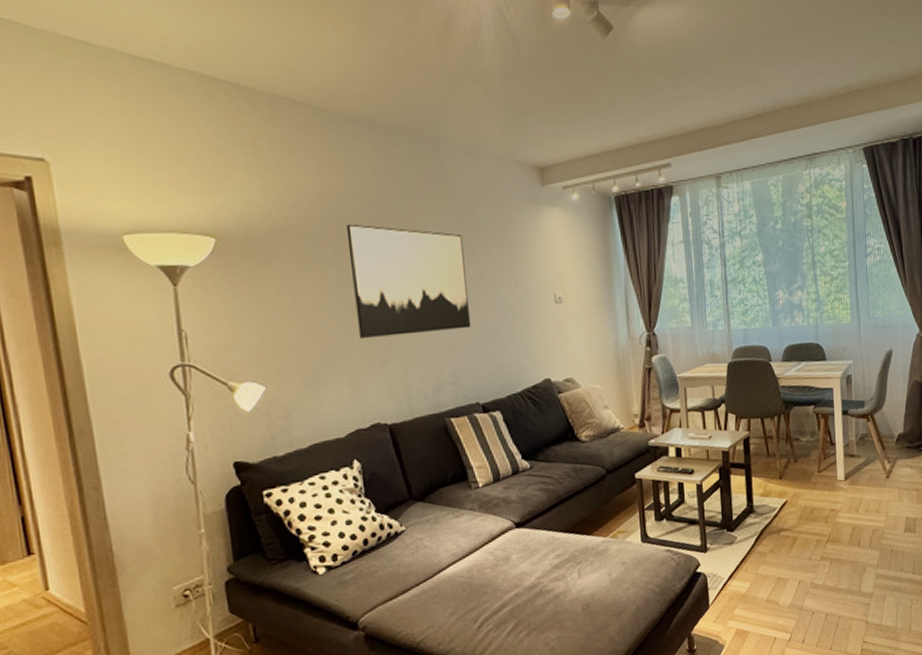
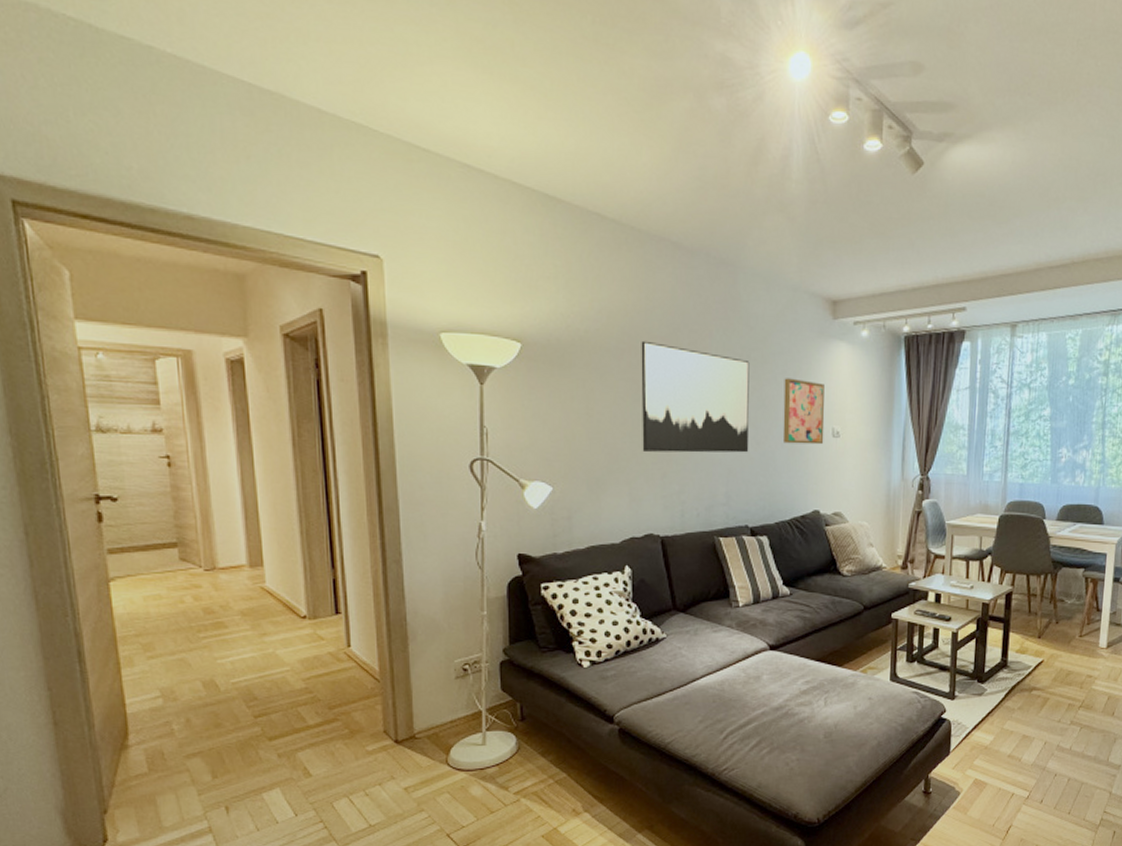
wall art: none [499,248,547,315] -> present [782,378,825,445]

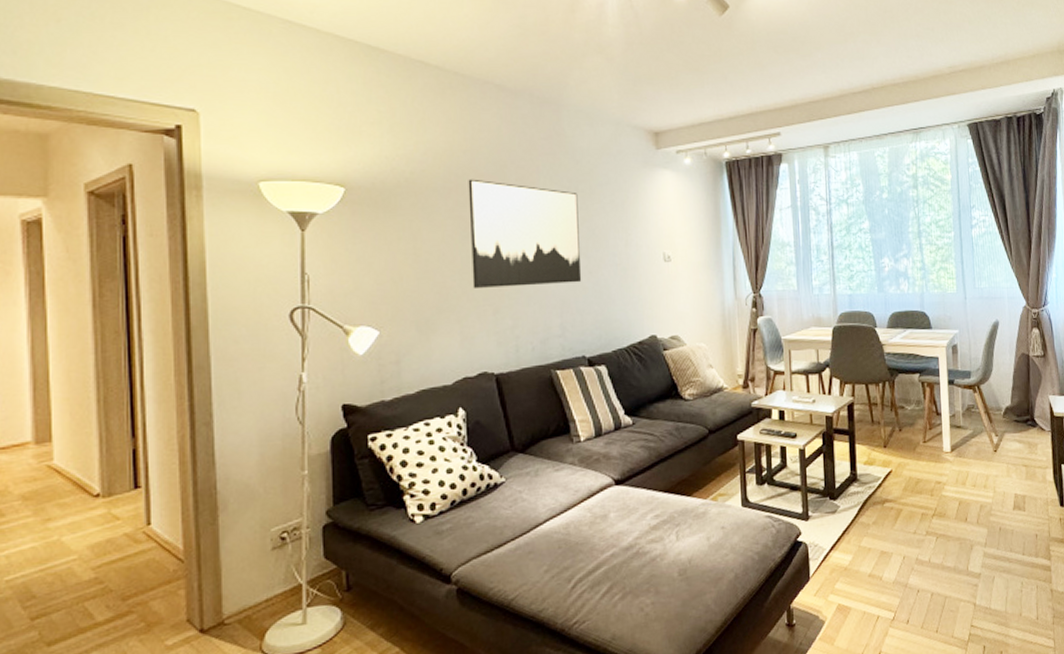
wall art: present [782,378,825,445] -> none [613,207,656,271]

